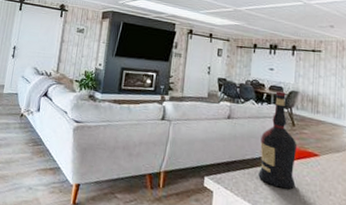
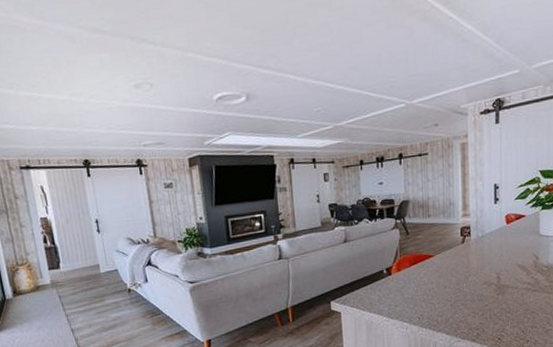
liquor: present [258,90,296,189] -> none [378,203,415,294]

